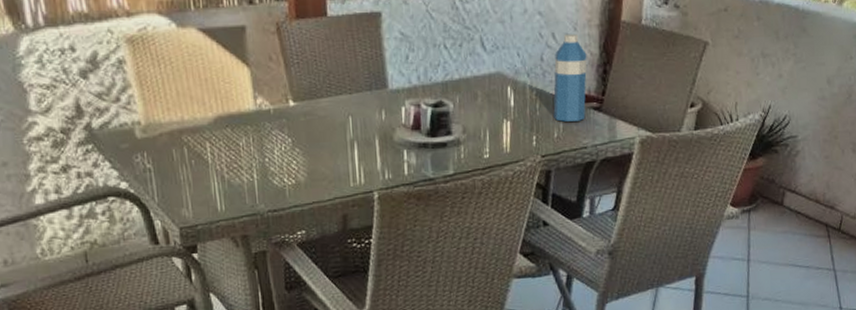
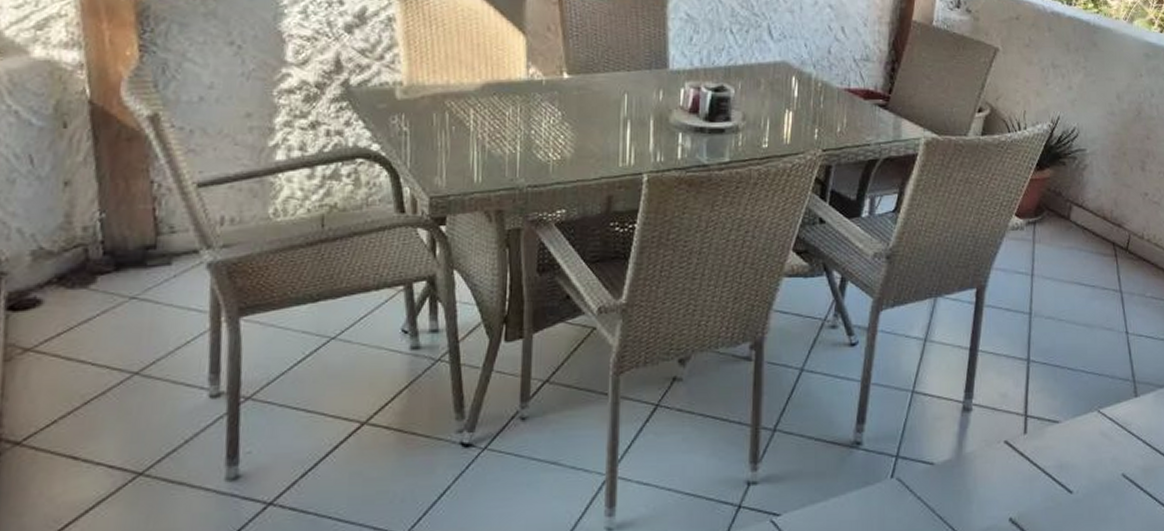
water bottle: present [553,33,587,122] -> none [838,28,876,117]

